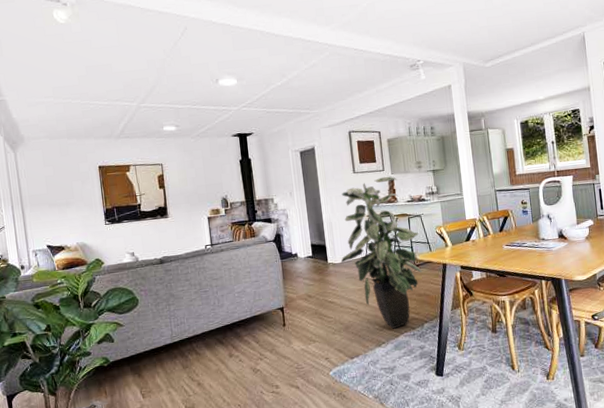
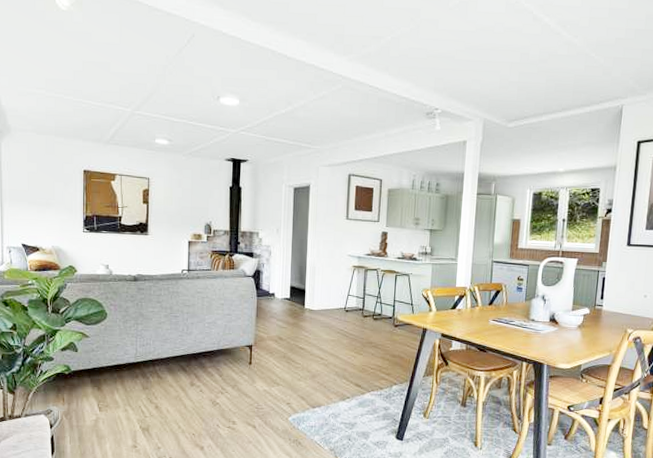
indoor plant: present [340,176,422,329] -> none [318,228,404,386]

